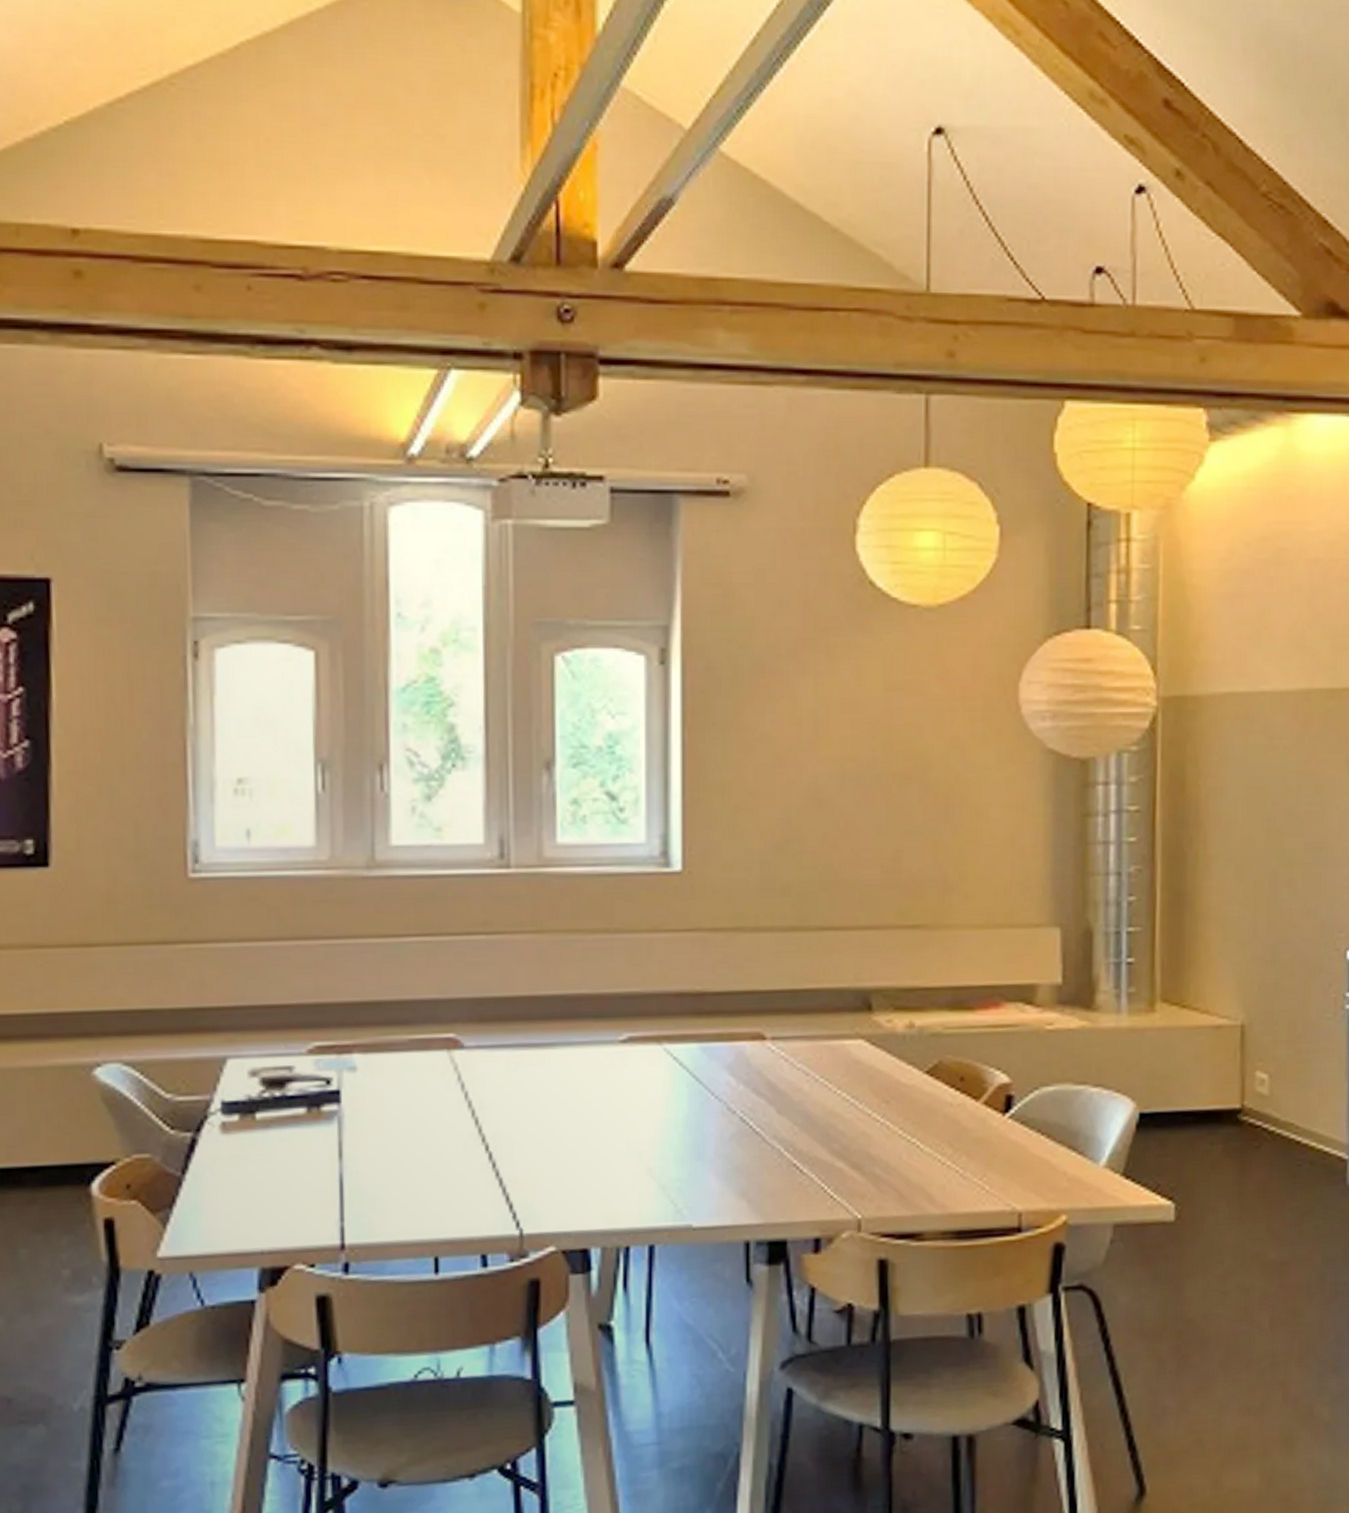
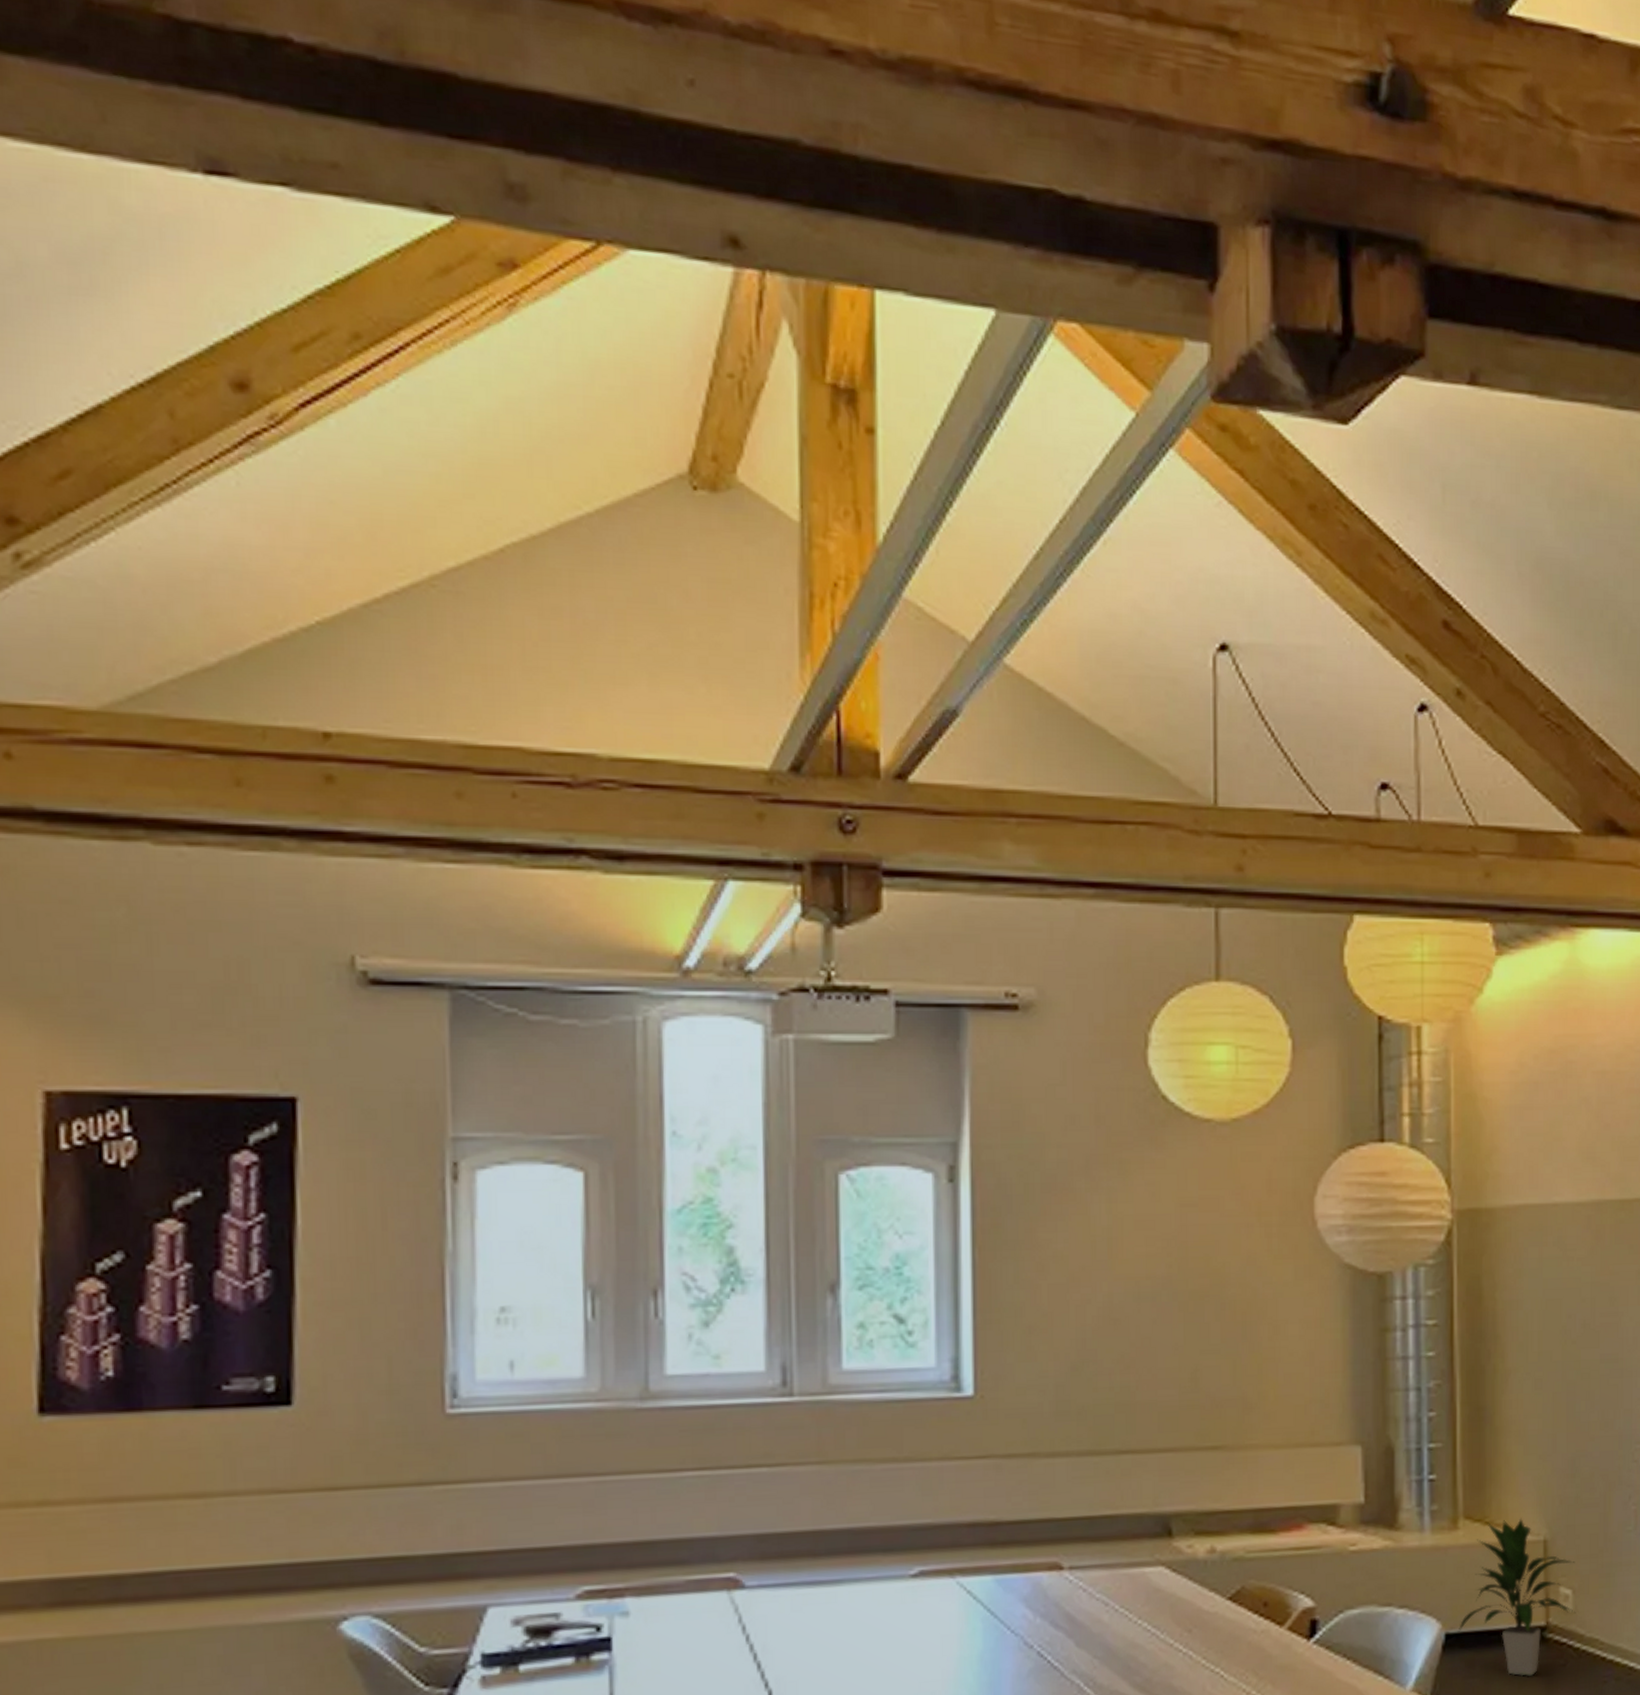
indoor plant: none [1152,1002,1272,1157] -> present [1457,1518,1576,1677]

